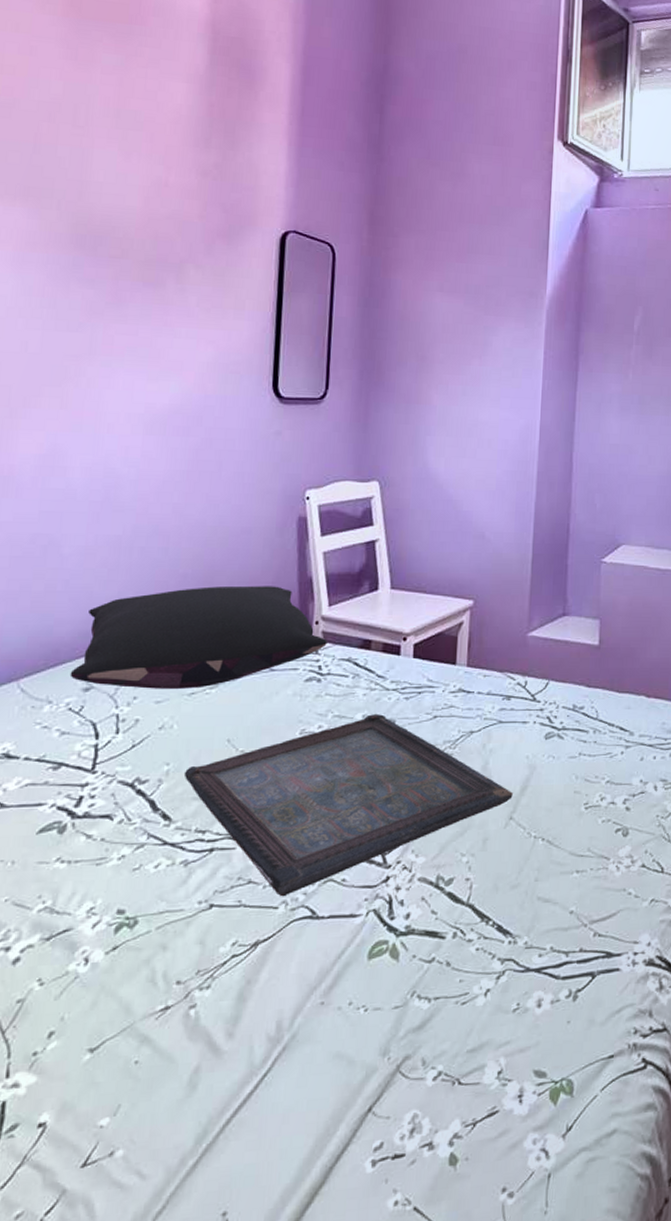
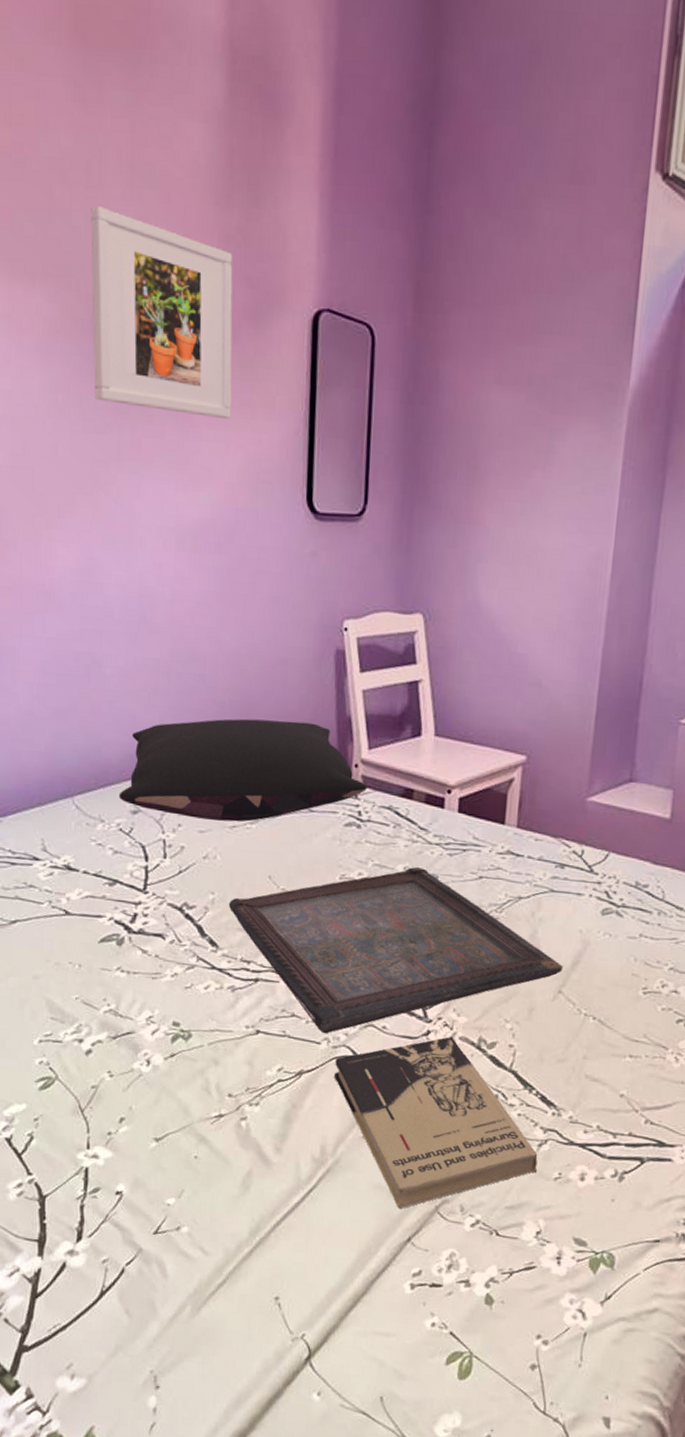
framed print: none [69,142,209,319] -> present [90,206,233,420]
book: none [291,879,497,1076] -> present [333,1037,538,1209]

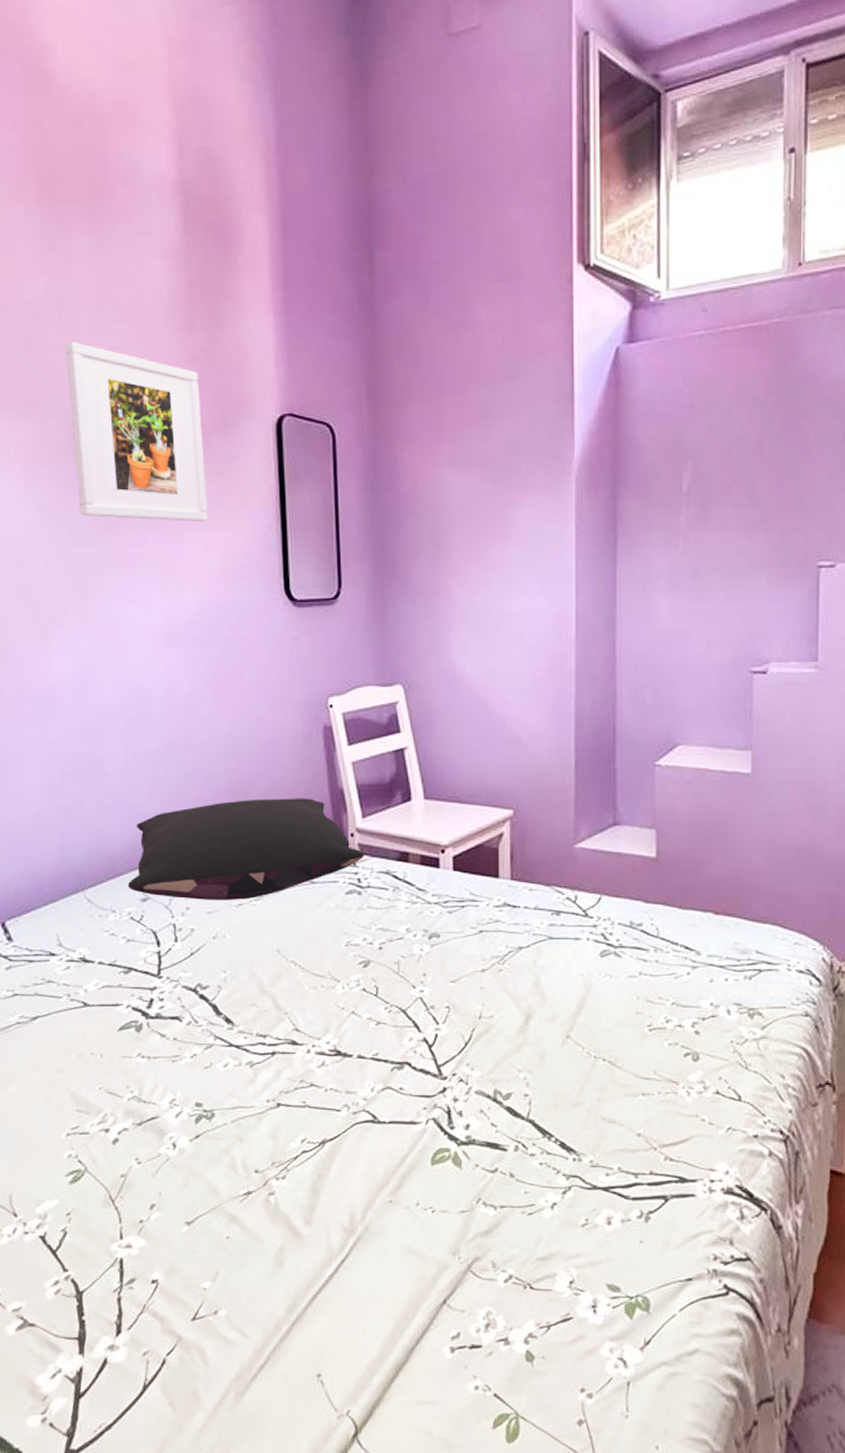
serving tray: present [228,867,563,1034] -> none [240,928,569,1101]
book: present [333,1037,538,1209] -> none [356,1092,565,1271]

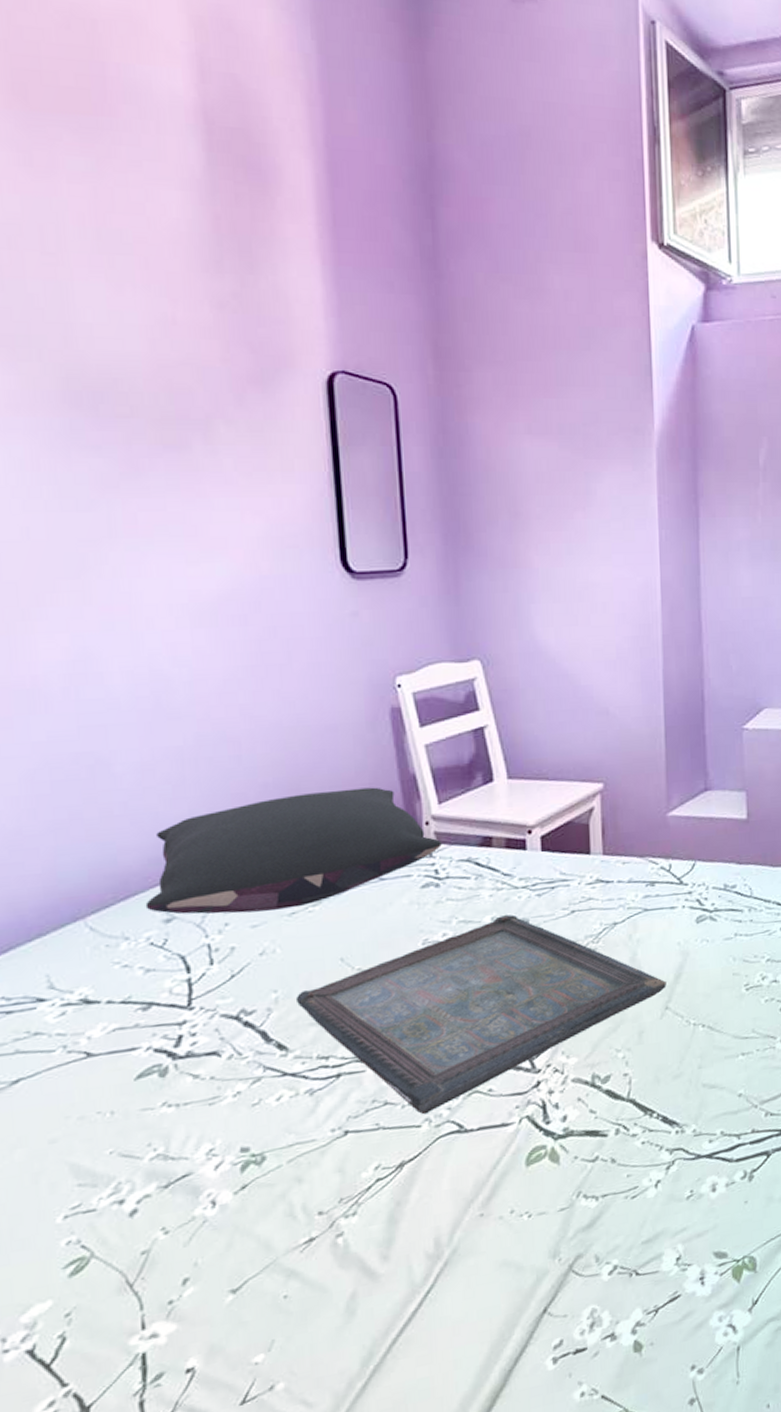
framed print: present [65,342,208,523] -> none [50,273,244,486]
serving tray: none [240,928,569,1101] -> present [295,914,667,1115]

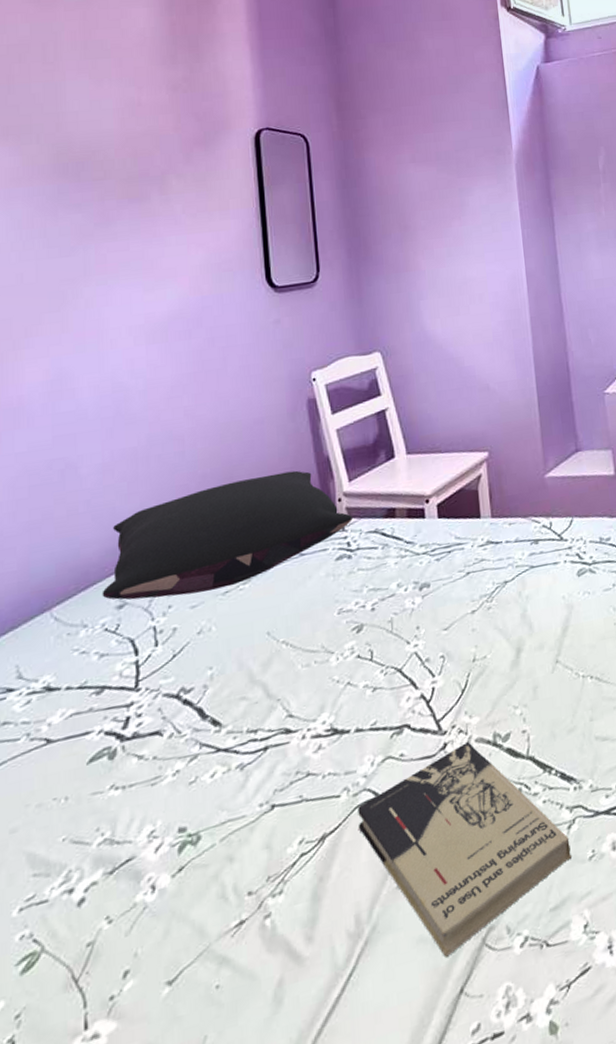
serving tray: present [295,914,667,1115] -> none [228,580,555,784]
book: none [439,1081,669,1280] -> present [358,742,573,957]

